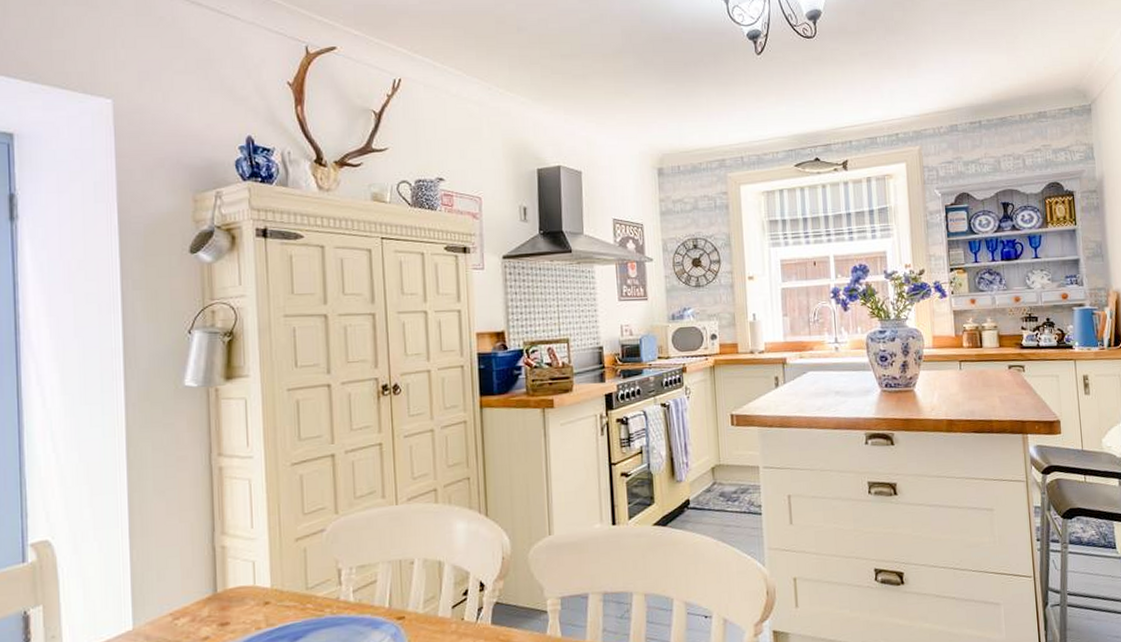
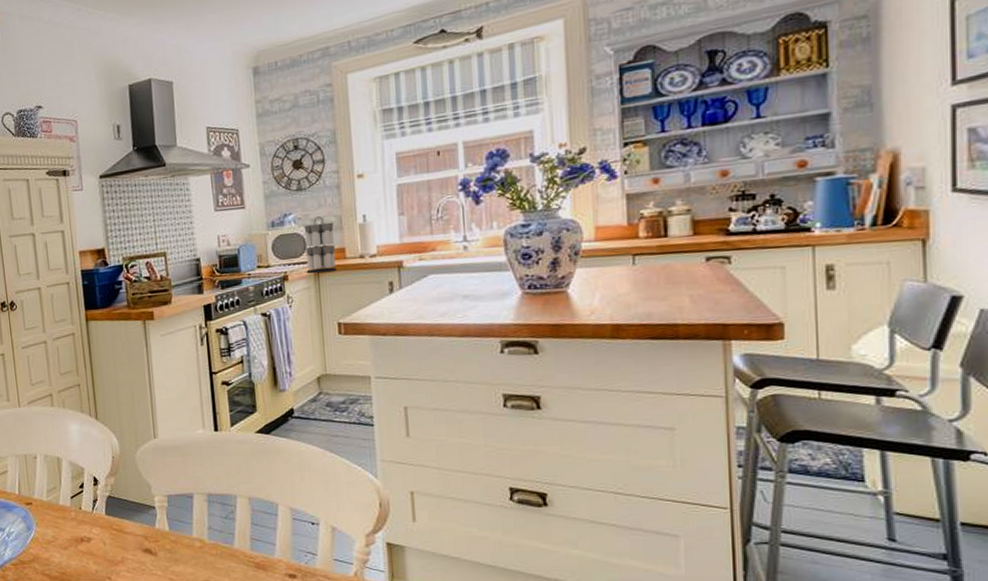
spice rack: none [701,313,731,367] -> present [304,216,337,275]

